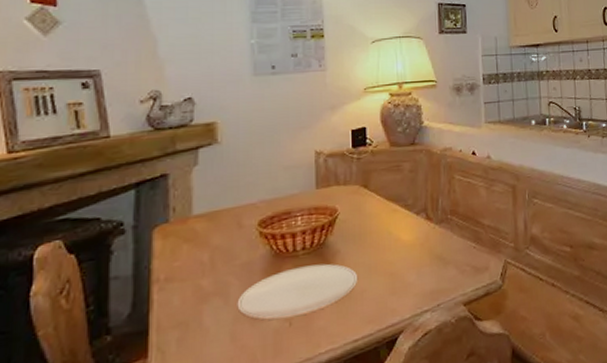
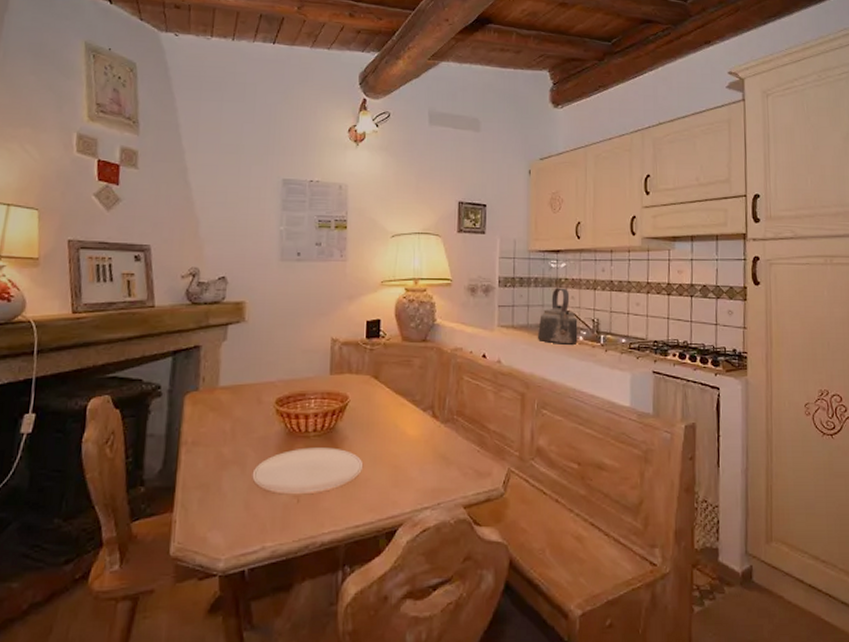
kettle: none [523,80,562,135] -> present [537,288,578,345]

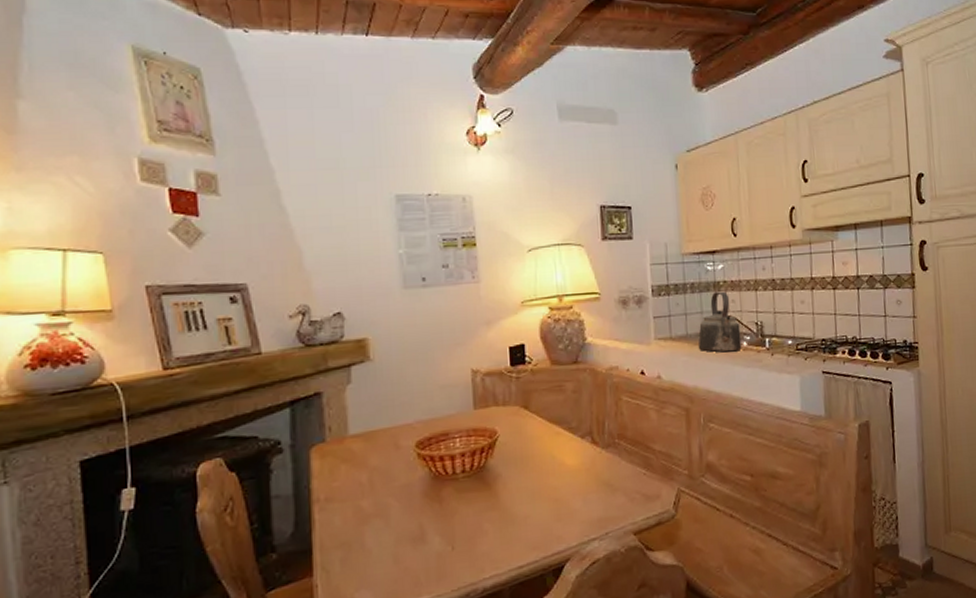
plate: present [252,447,364,495] -> none [398,487,521,543]

